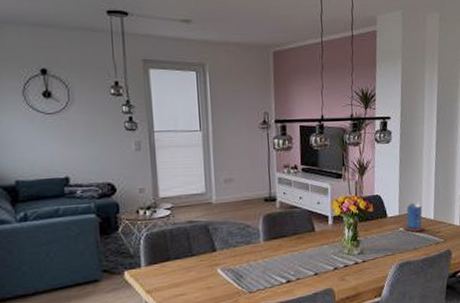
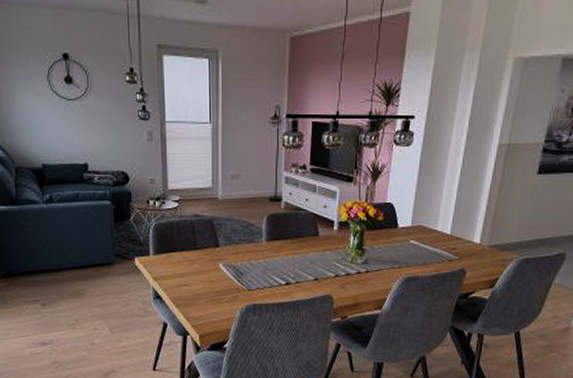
candle: present [402,201,425,232] -> none [413,213,439,246]

